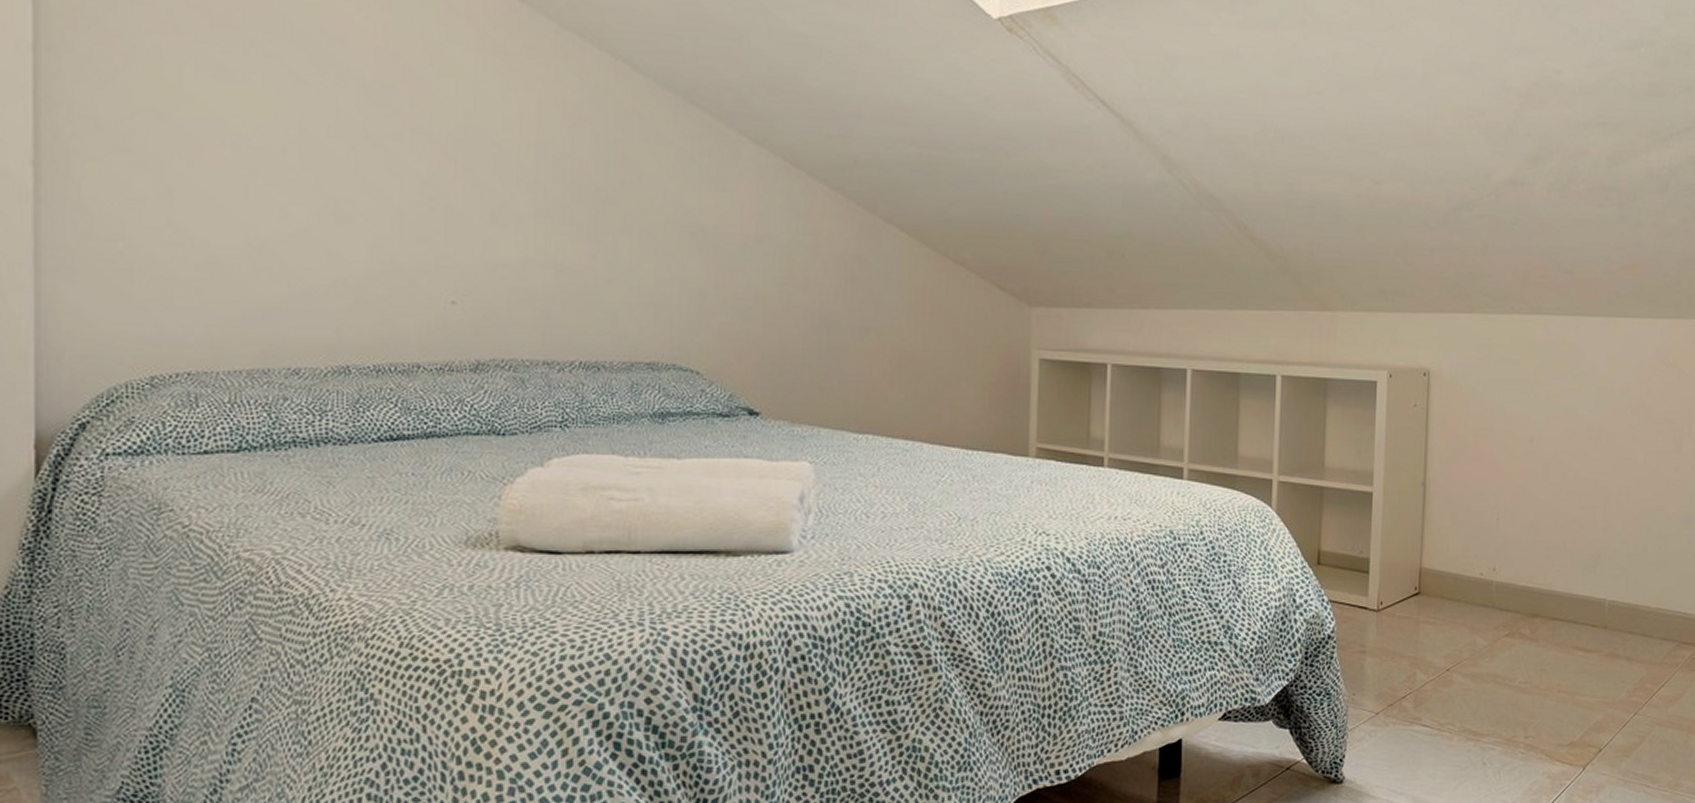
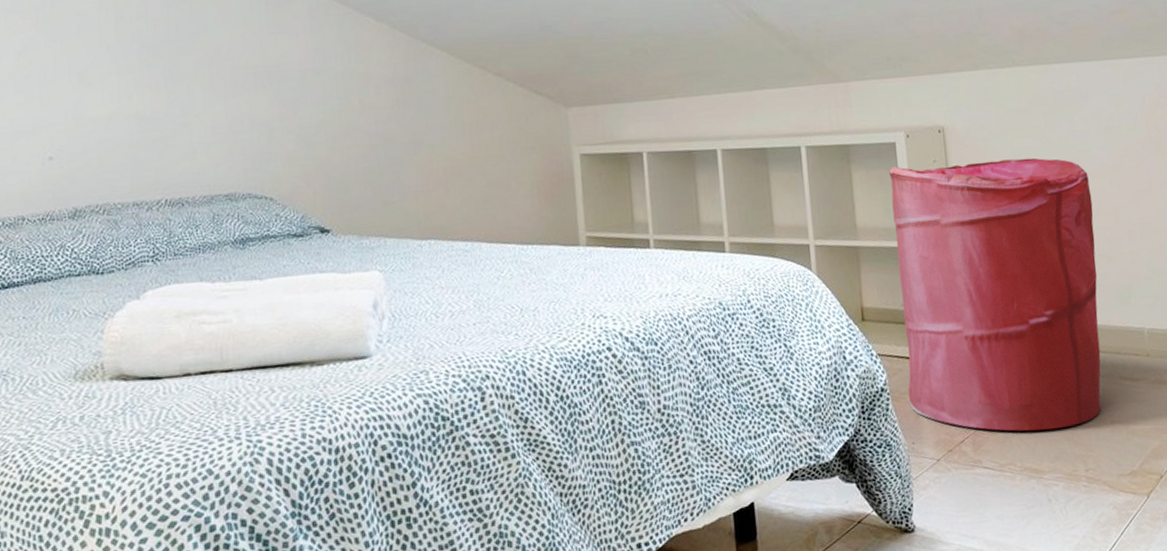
laundry hamper: none [1354,407,1573,693] -> present [889,158,1101,432]

